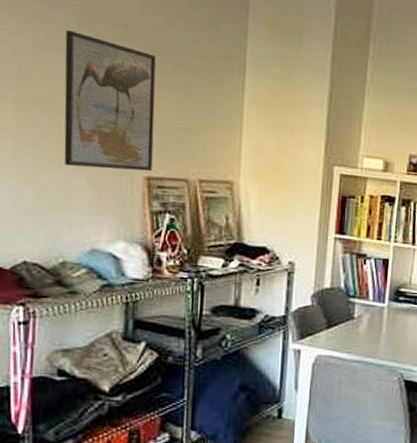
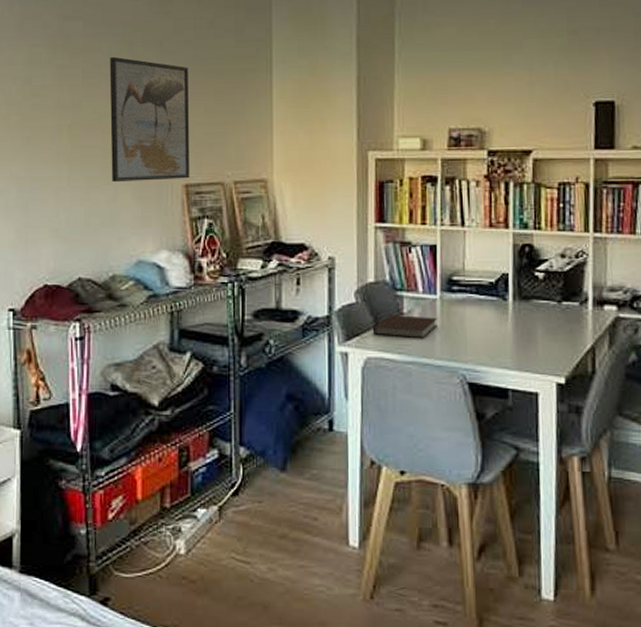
notebook: none [324,319,383,341] -> present [372,315,437,339]

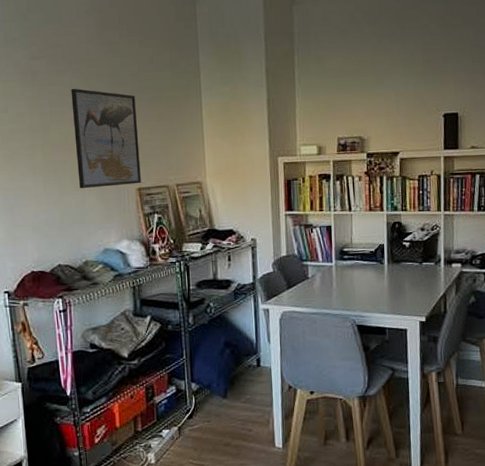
notebook: present [372,315,437,339] -> none [286,279,334,296]

